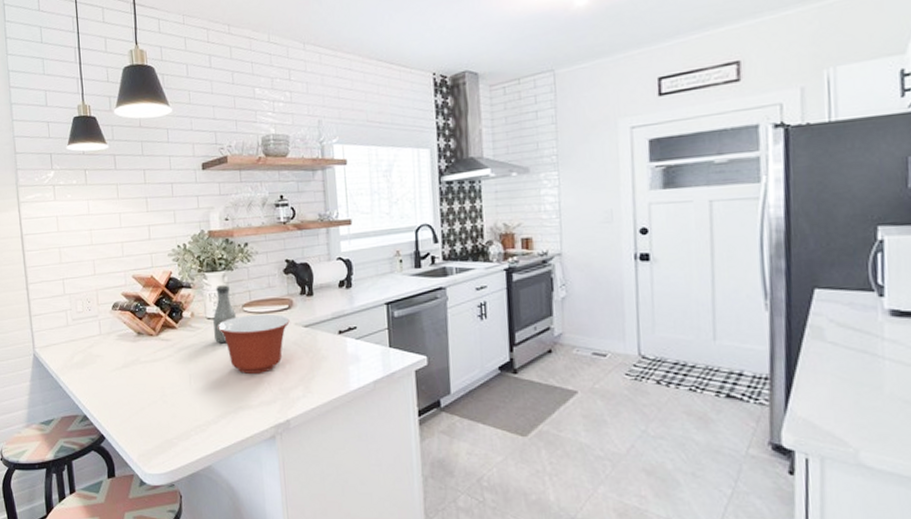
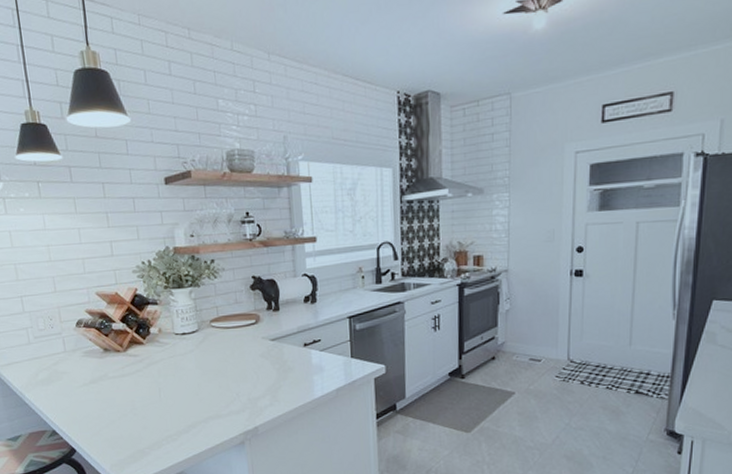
bottle: present [213,285,236,344] -> none [181,301,204,358]
mixing bowl: present [218,314,290,374] -> none [186,328,257,386]

